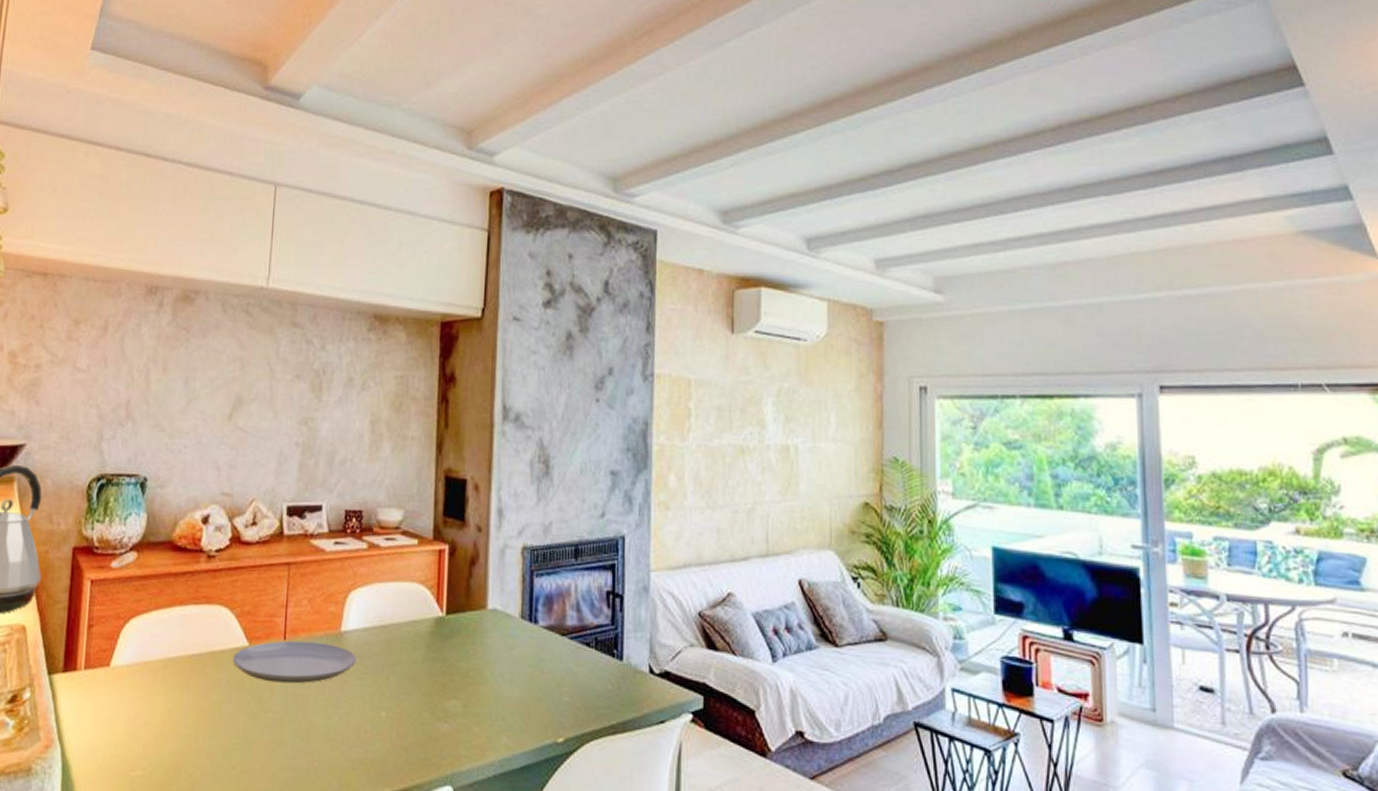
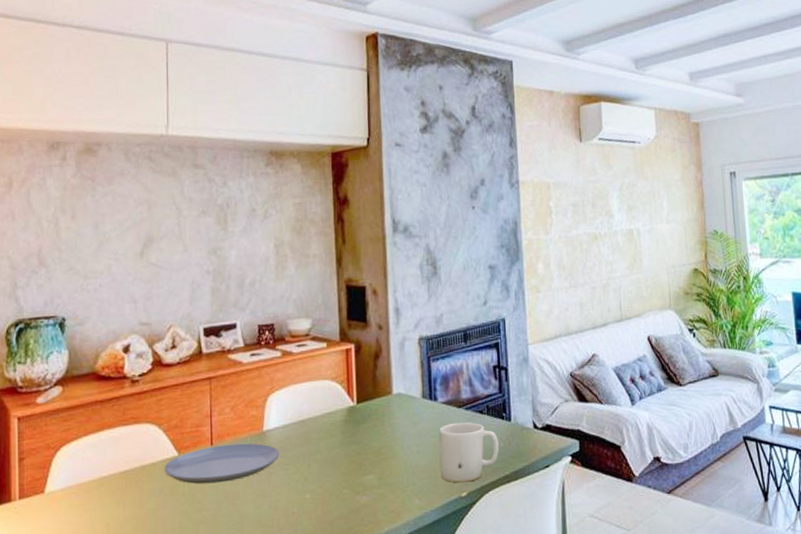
mug: none [534,652,607,726] -> present [438,422,500,483]

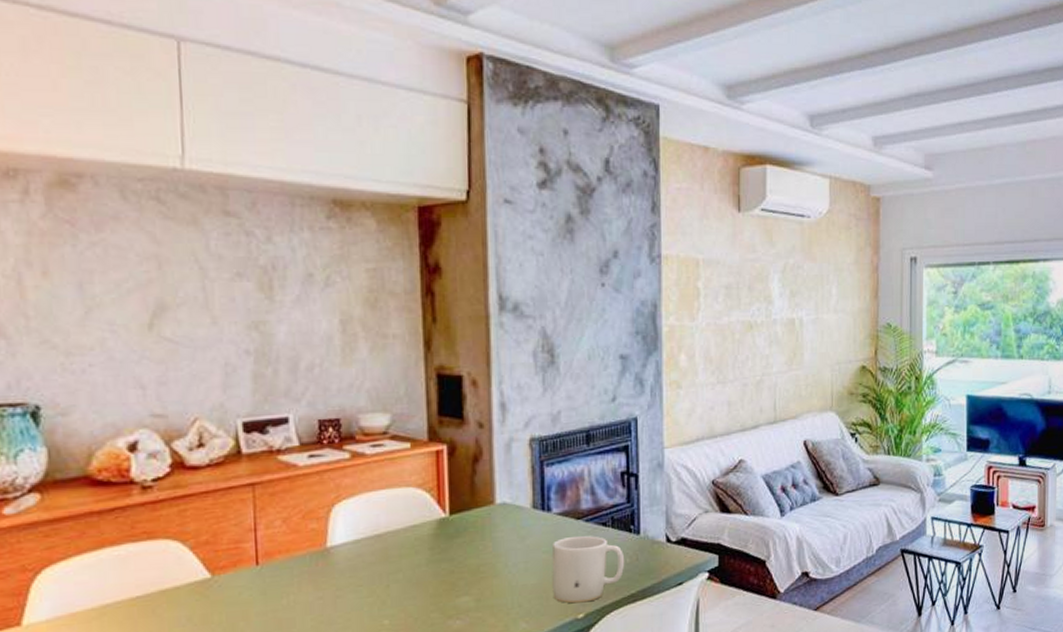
plate: present [164,443,280,484] -> none [191,561,349,611]

